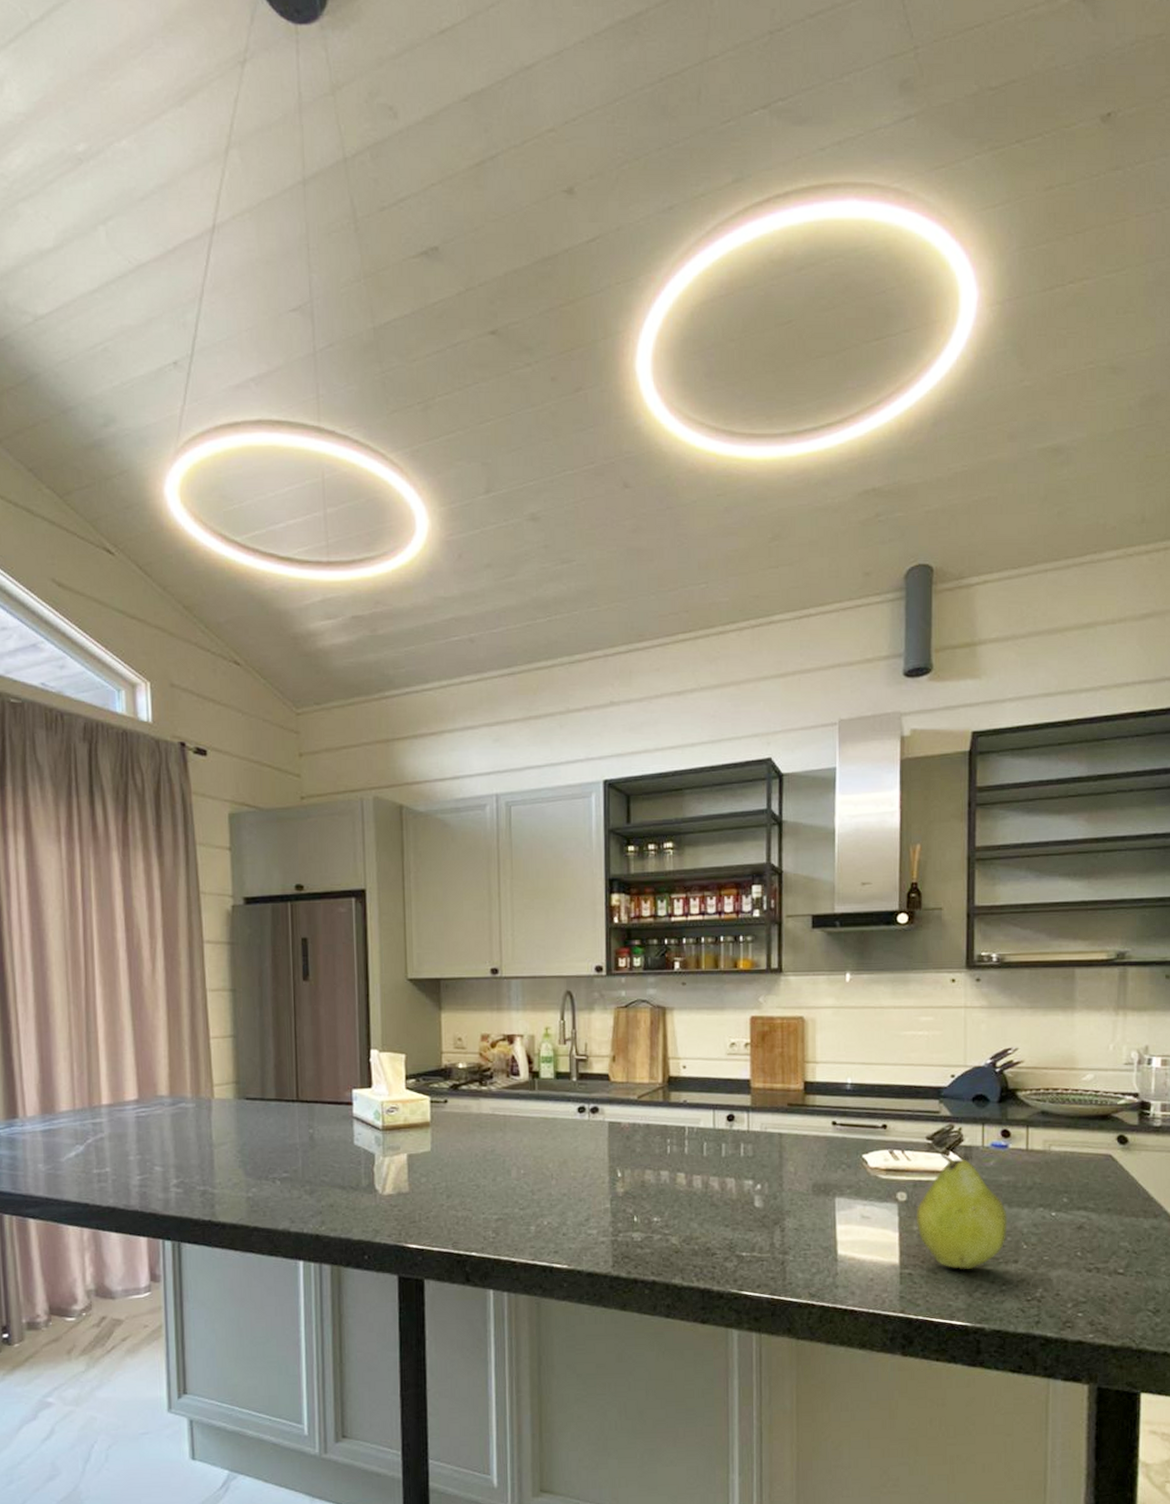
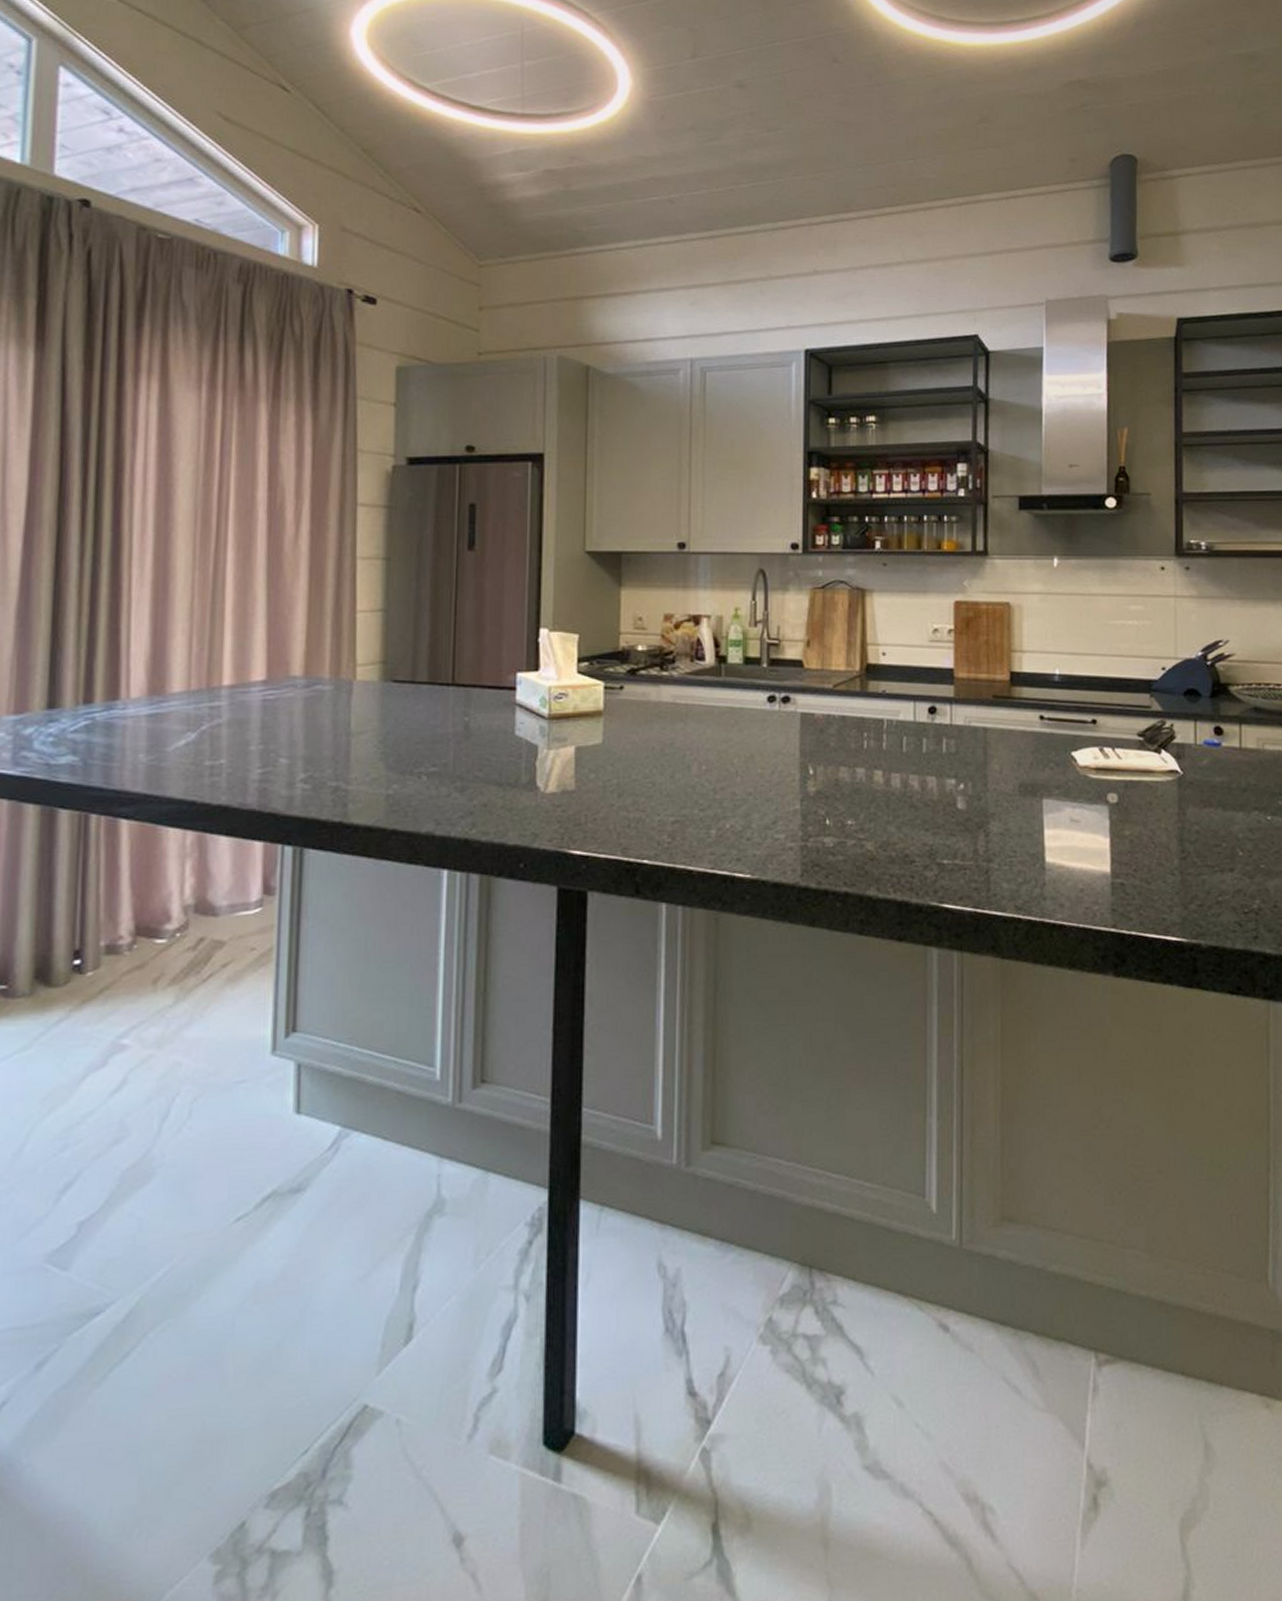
fruit: present [916,1153,1007,1270] -> none [1127,751,1222,880]

